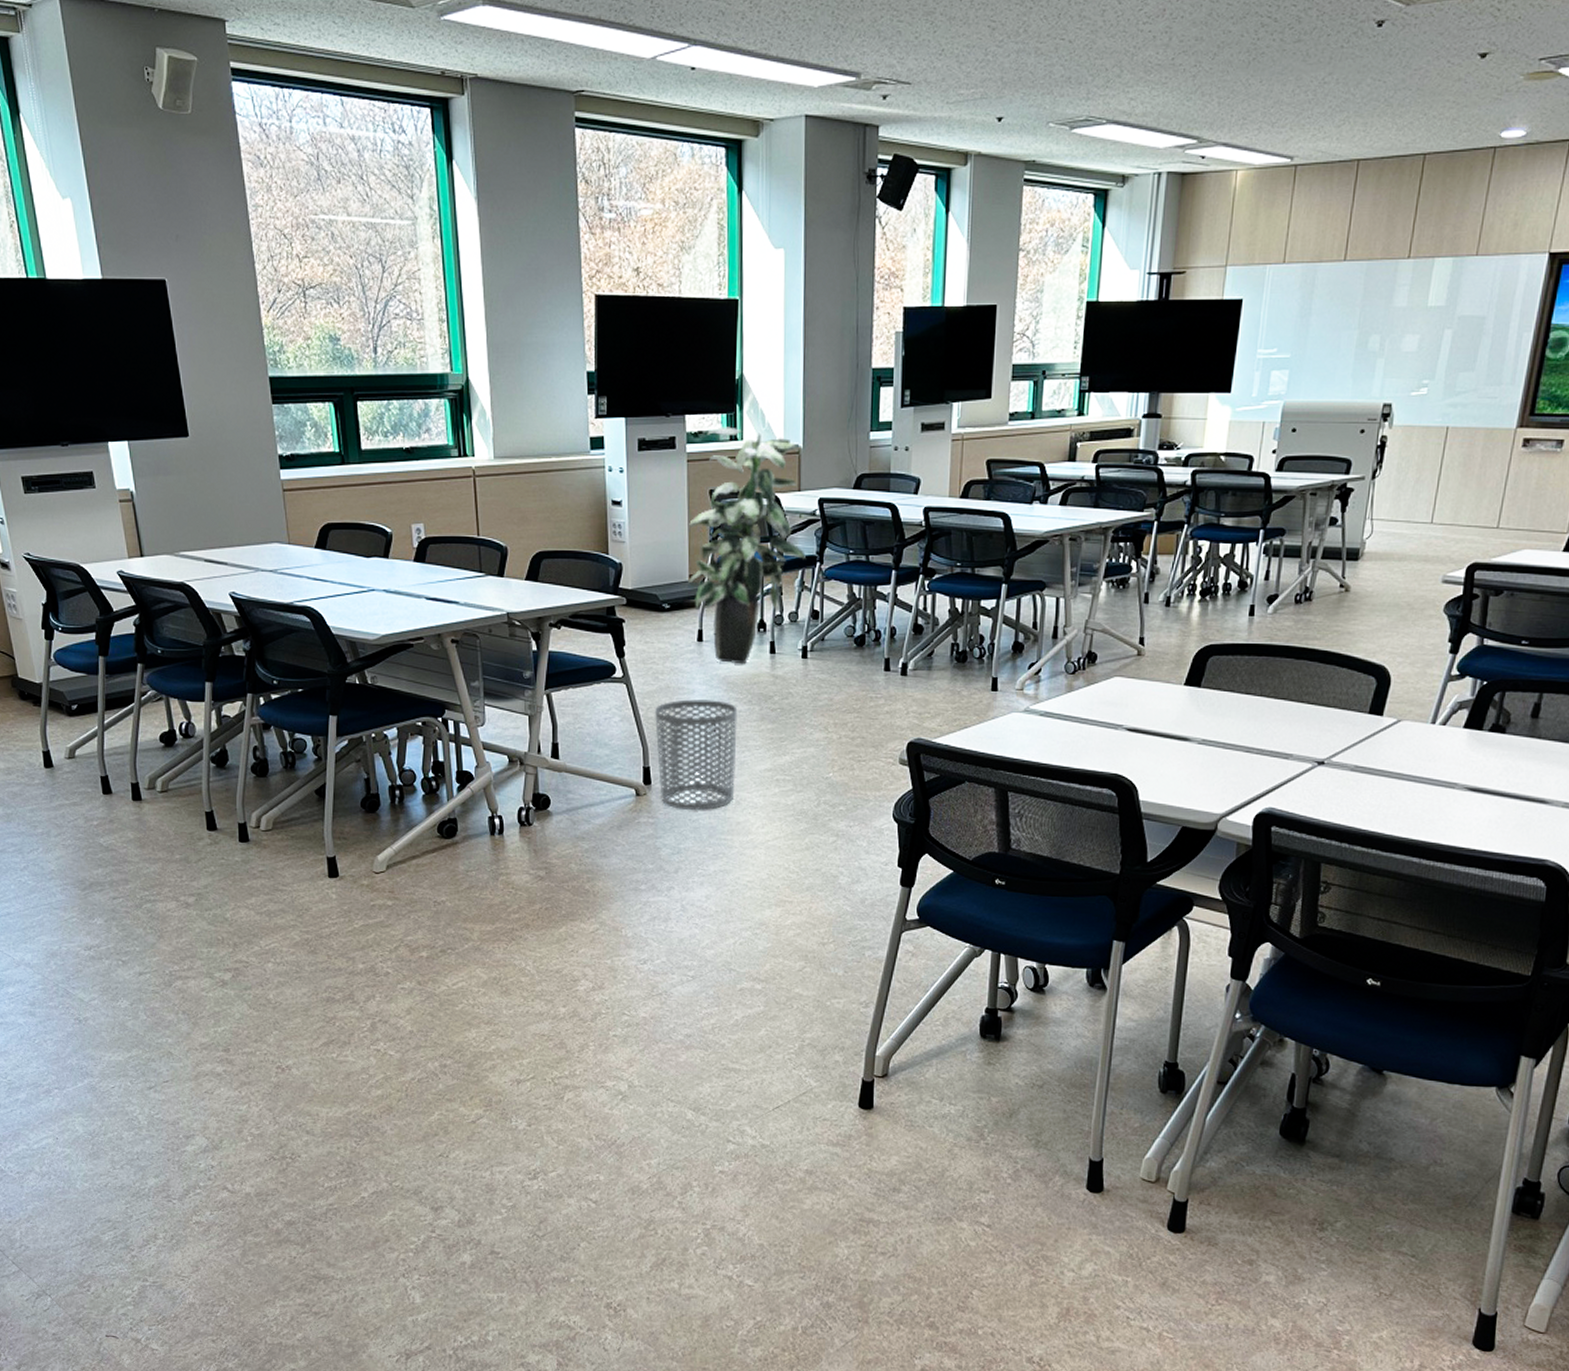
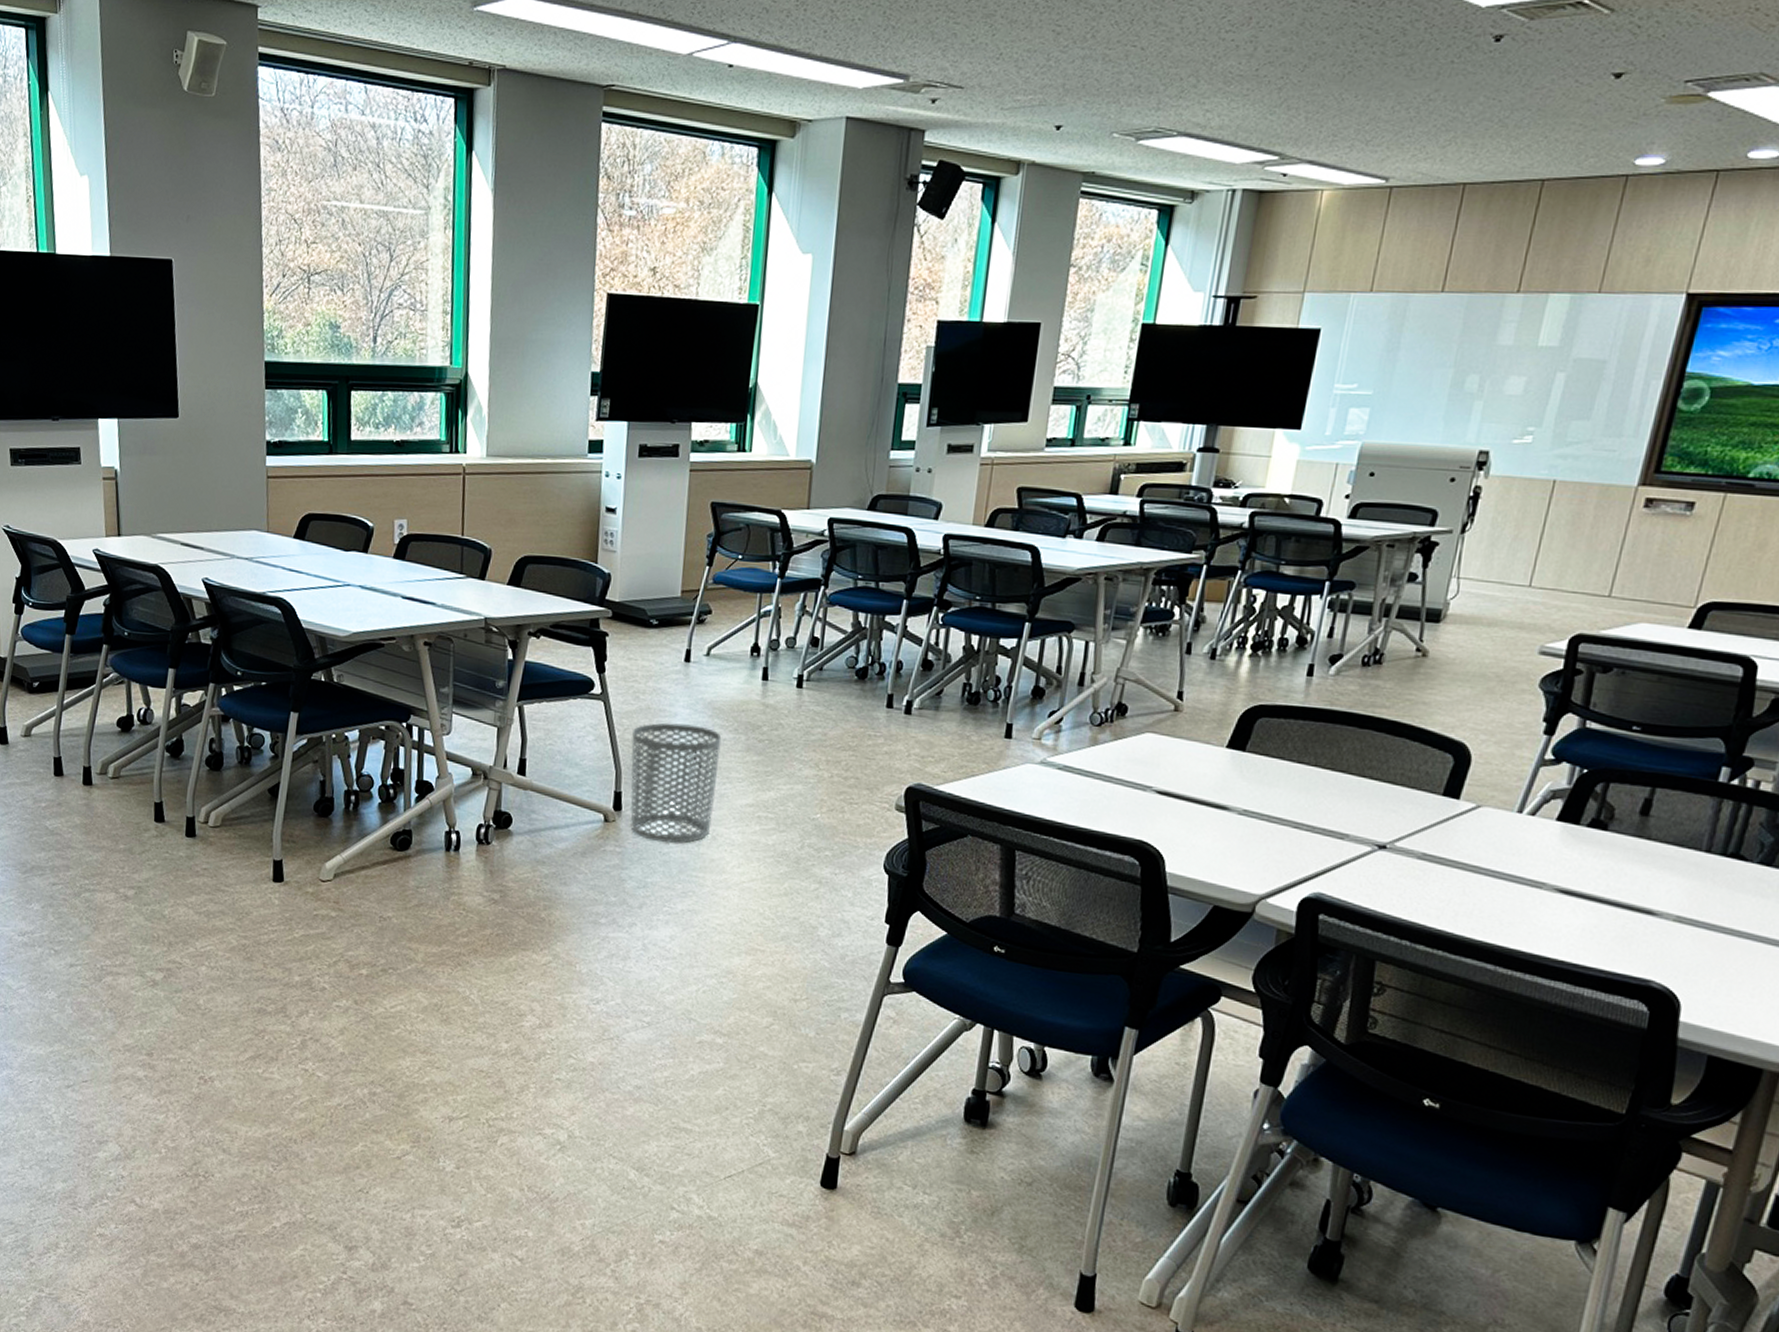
indoor plant: present [688,426,806,665] -> none [680,436,810,690]

